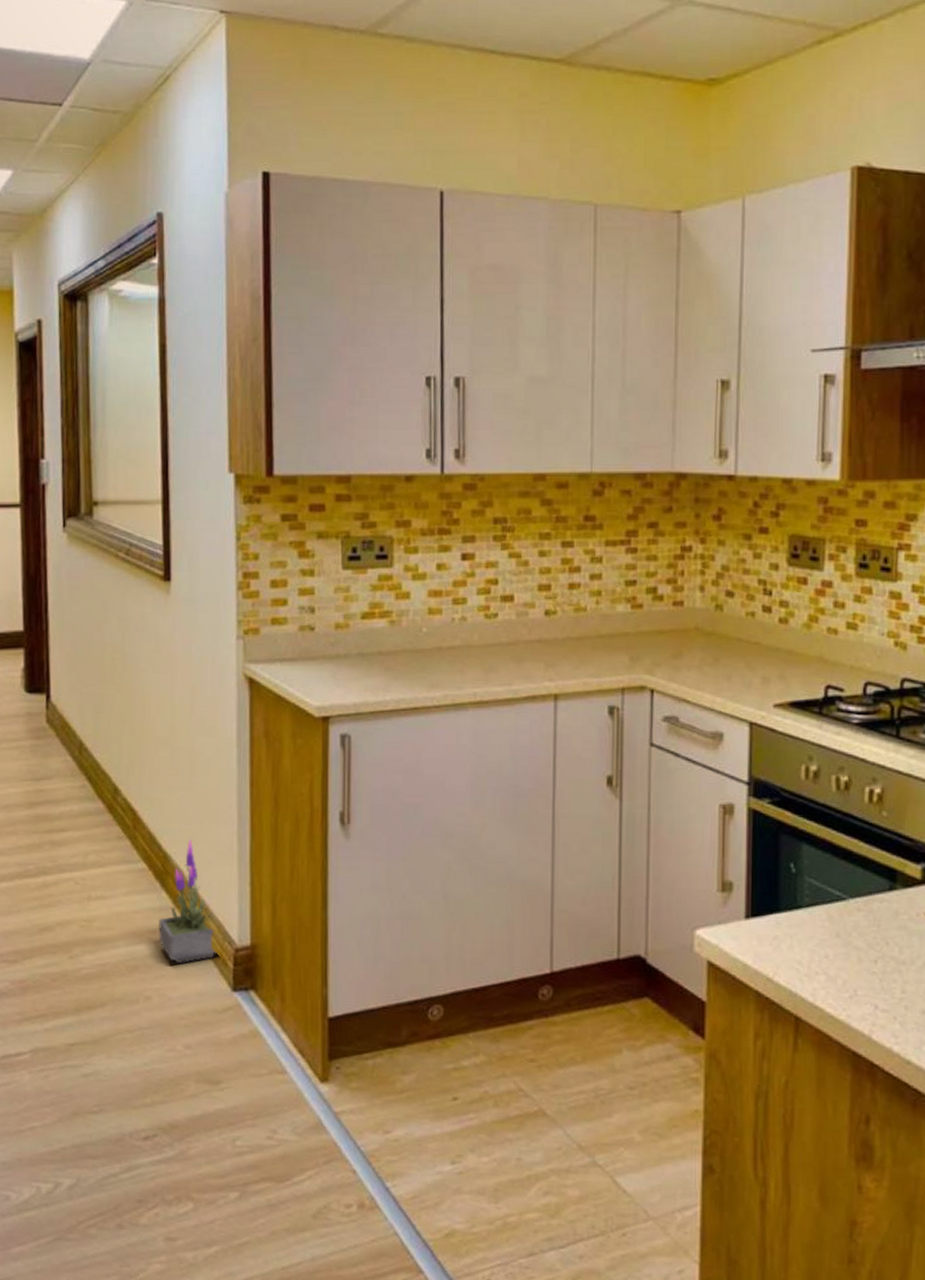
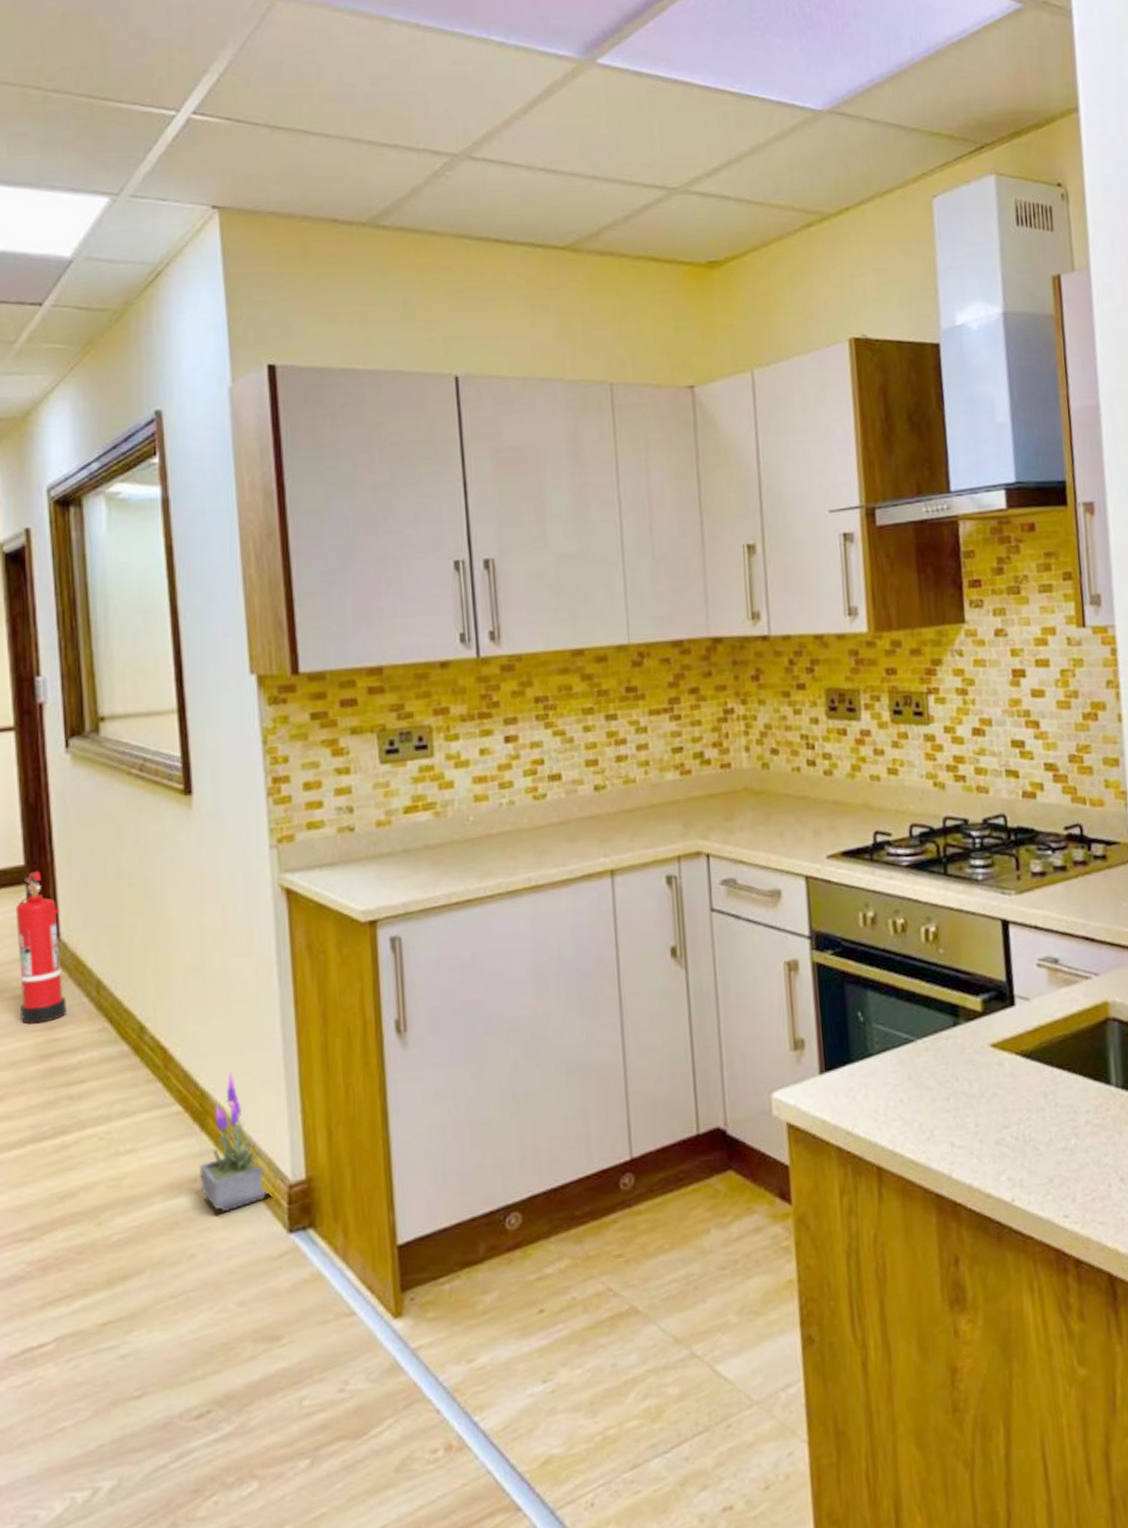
fire extinguisher: none [14,638,53,774] -> present [15,871,66,1025]

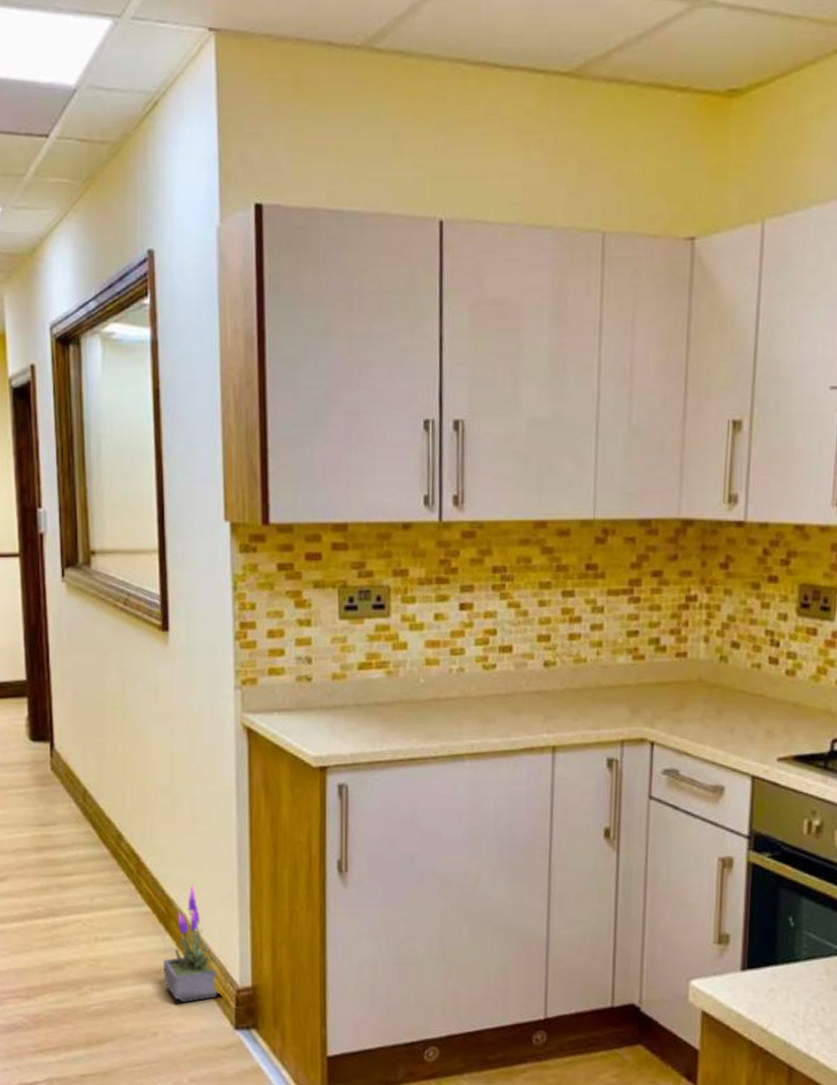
fire extinguisher: present [15,871,66,1025] -> none [18,687,58,820]

